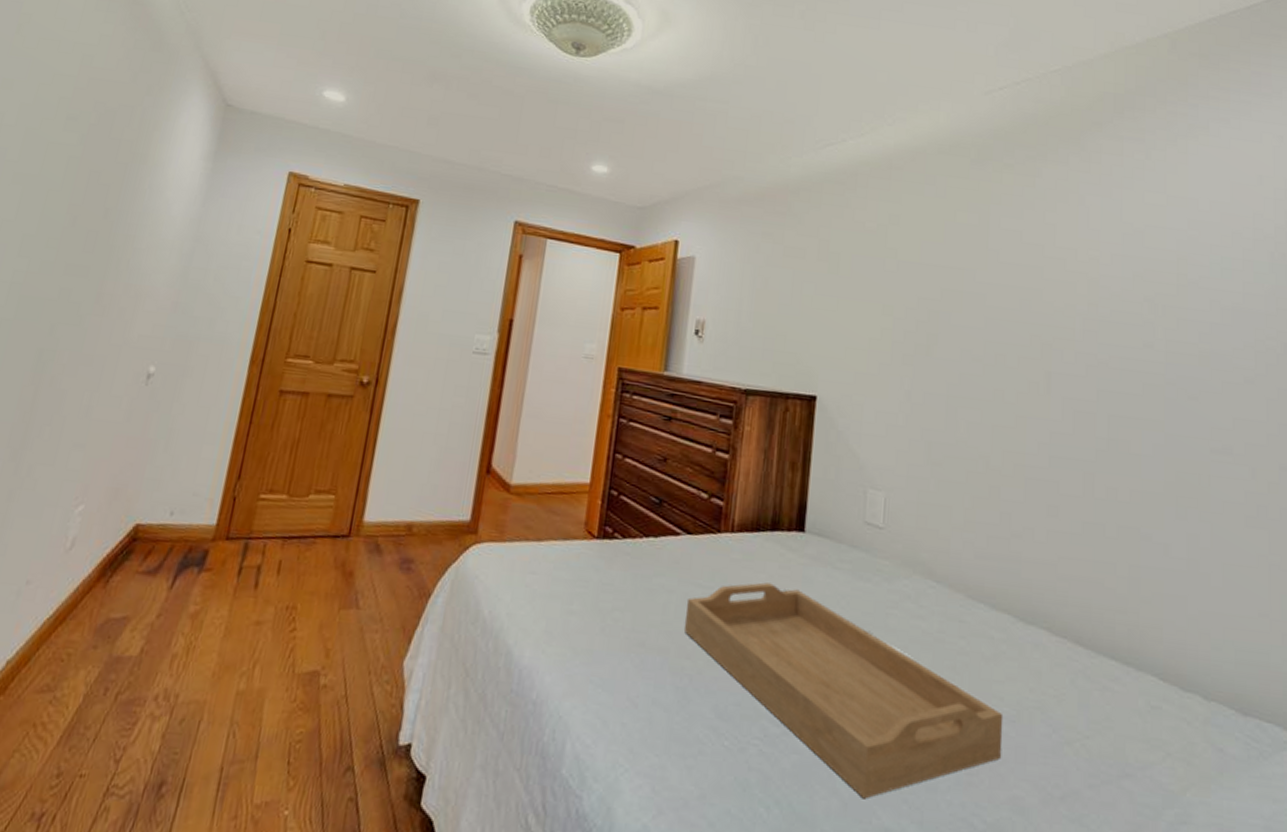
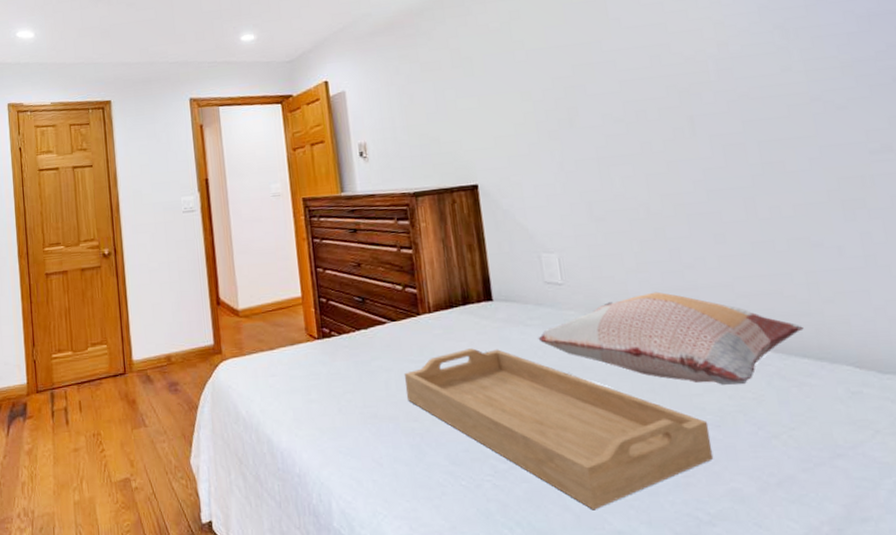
decorative pillow: none [844,556,1117,679] -> present [538,291,804,385]

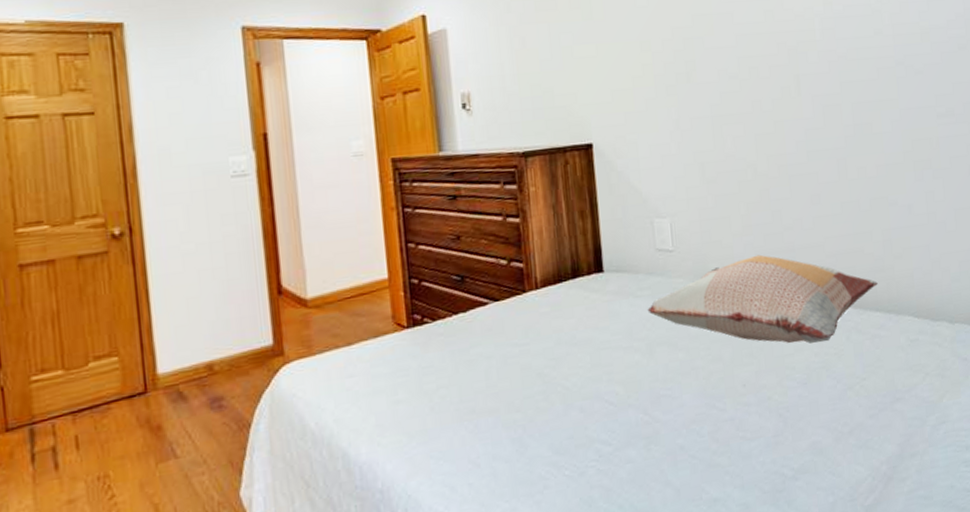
serving tray: present [405,348,714,510] -> none [507,324,800,482]

